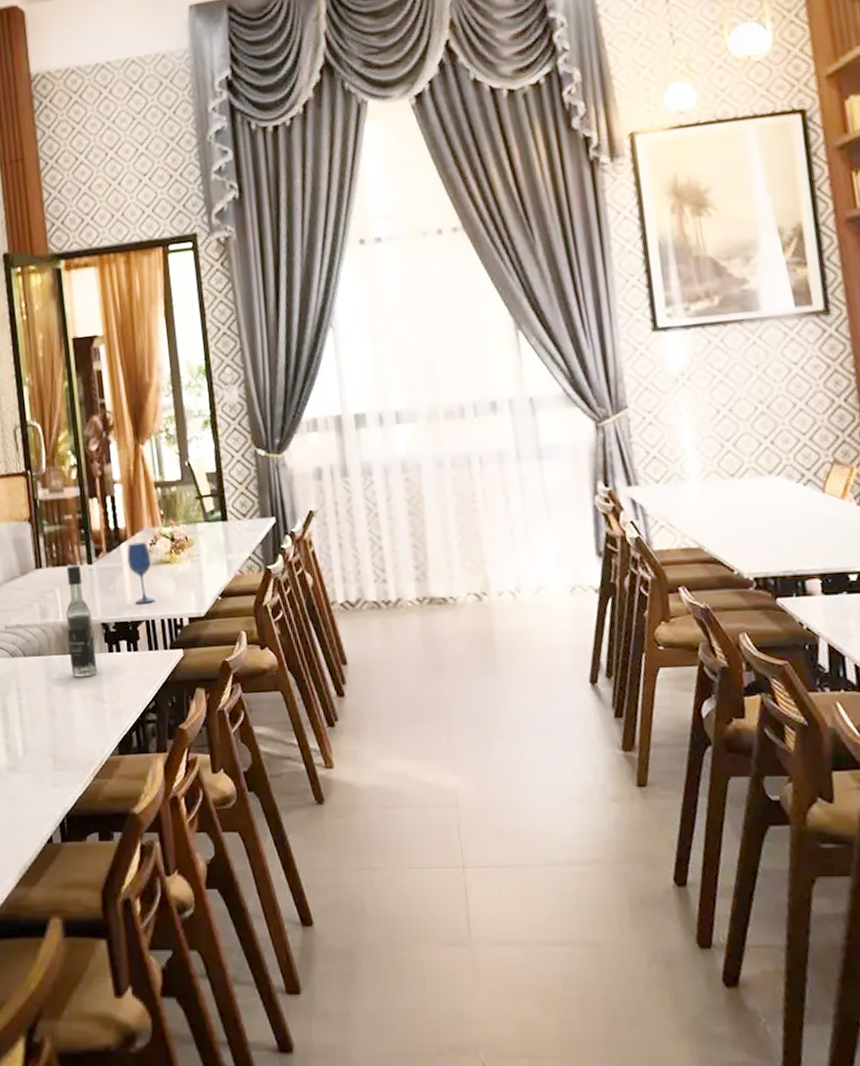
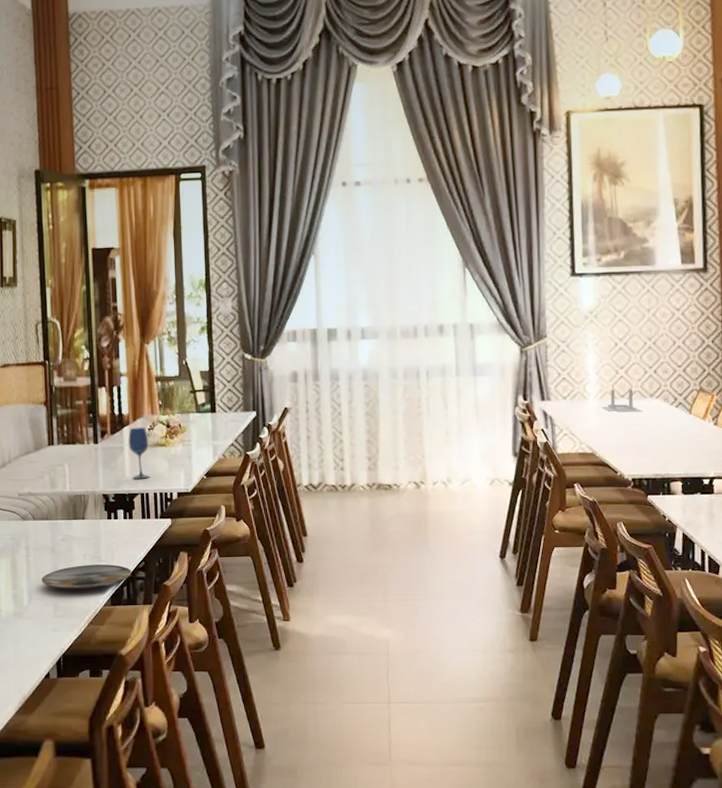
plate: none [37,706,141,737] -> present [42,564,132,589]
bottle: present [65,565,98,678] -> none [72,444,97,540]
napkin holder: none [706,465,761,497] -> present [601,389,643,413]

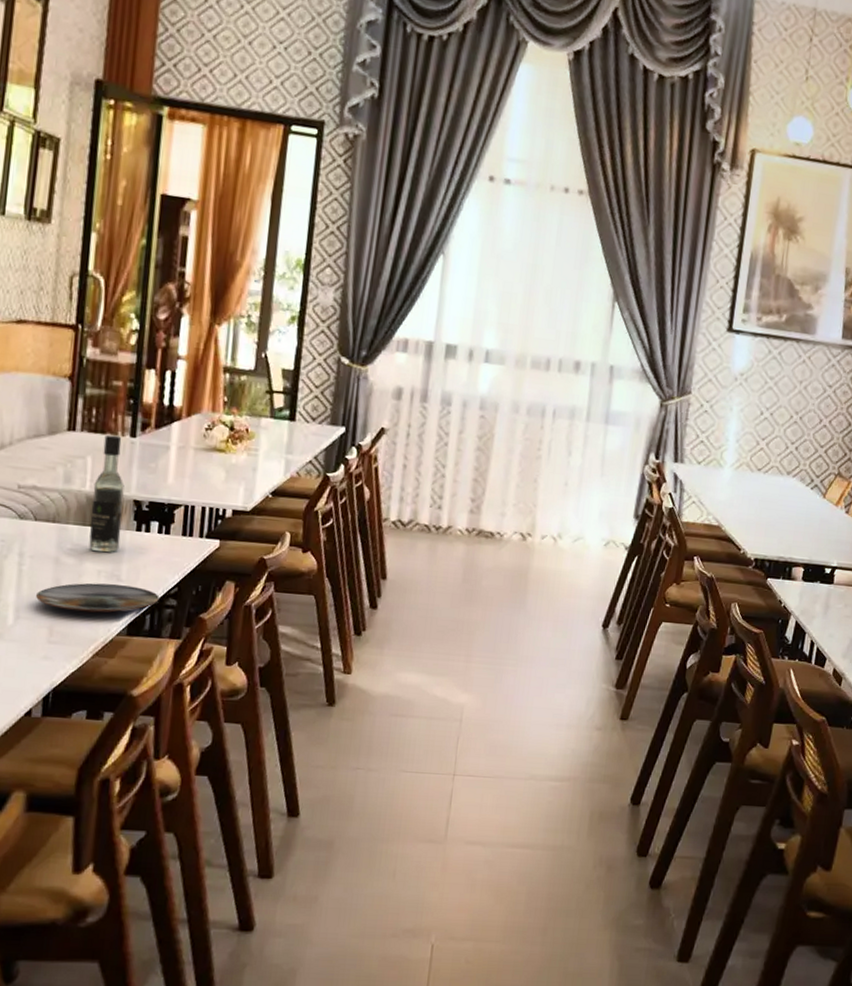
bottle: none [72,444,97,540] -> present [89,434,125,553]
wineglass: present [128,427,150,479] -> none [176,424,205,489]
napkin holder: present [601,389,643,413] -> none [735,461,777,490]

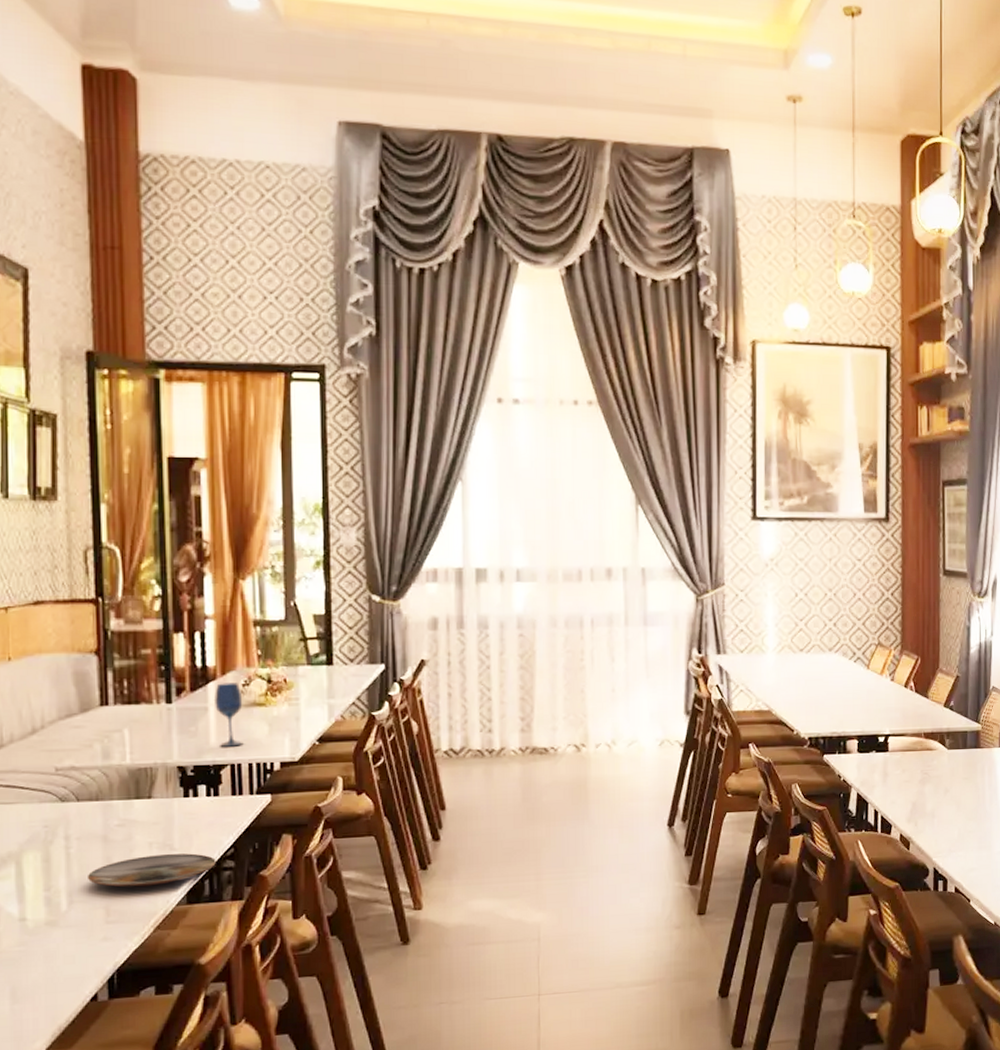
bottle: present [89,434,125,553] -> none [134,704,169,824]
wineglass: none [176,424,205,489] -> present [215,682,244,747]

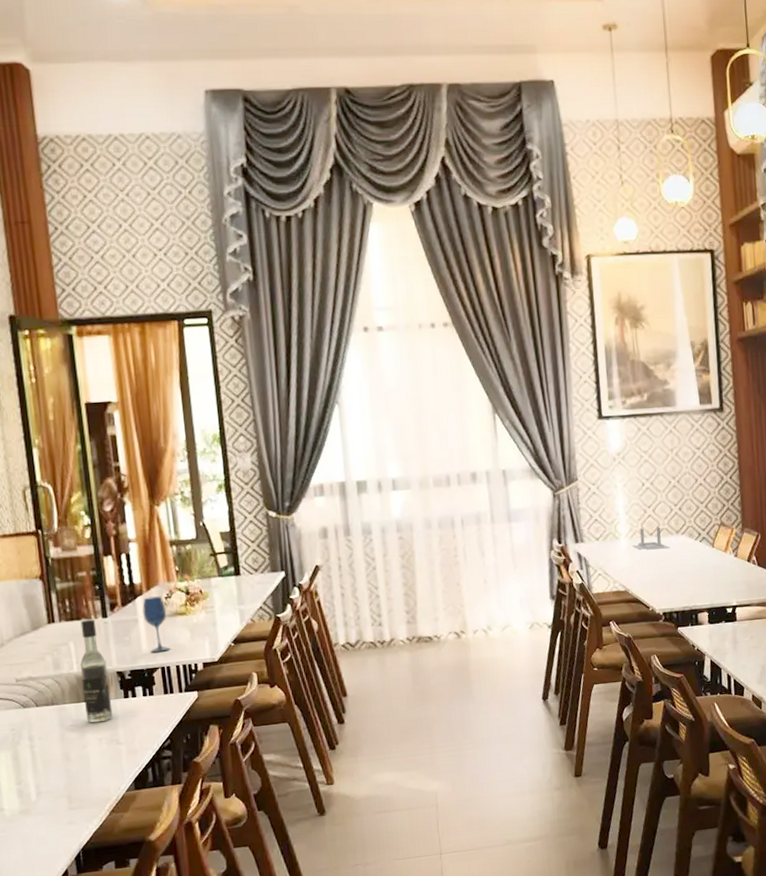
plate: present [88,853,216,888] -> none [51,746,156,778]
bottle: none [134,704,169,824] -> present [80,619,113,723]
napkin holder: none [779,642,821,668] -> present [632,527,670,551]

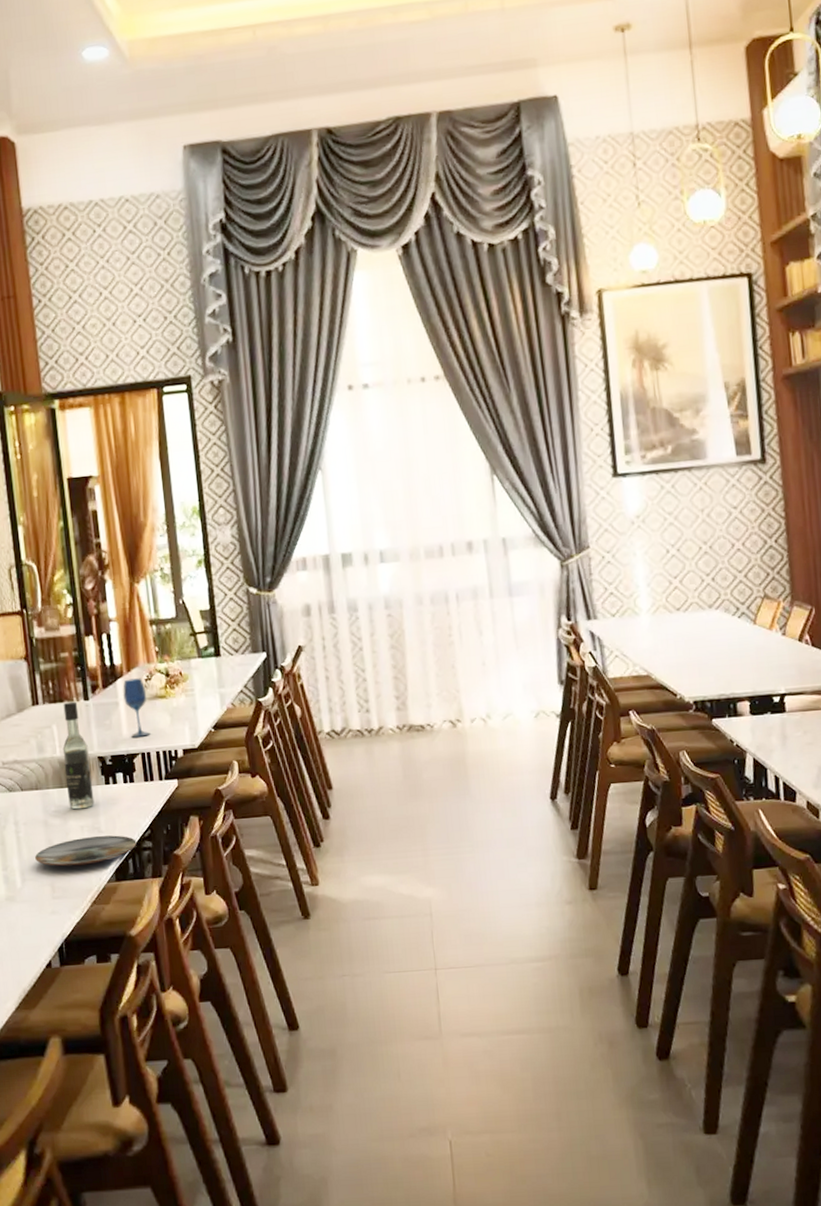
plate: none [51,746,156,778] -> present [35,835,137,867]
napkin holder: present [632,527,670,551] -> none [655,600,702,629]

